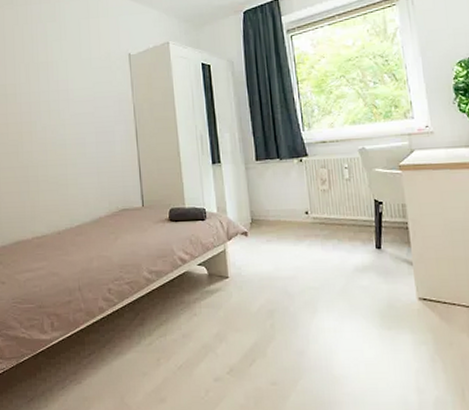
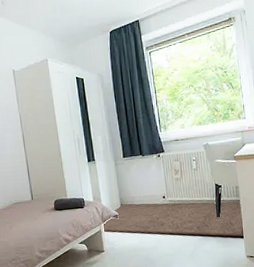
rug: none [229,218,416,272] -> present [103,201,246,237]

